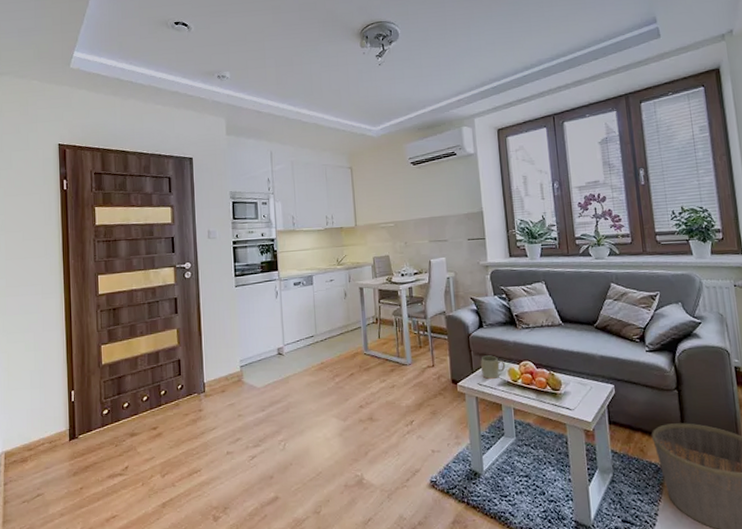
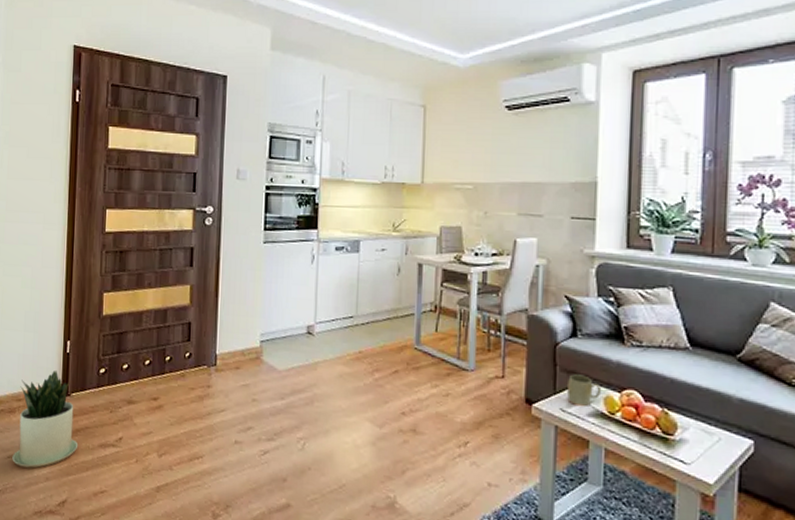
planter: none [27,418,89,509] -> present [12,371,79,468]

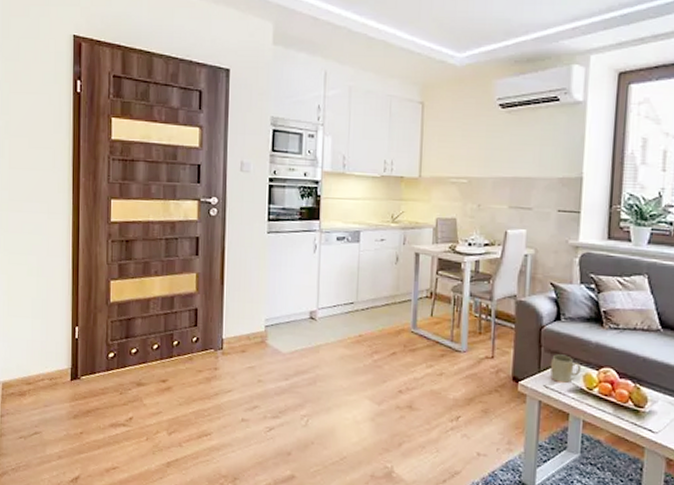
planter: present [12,371,79,468] -> none [24,355,90,448]

